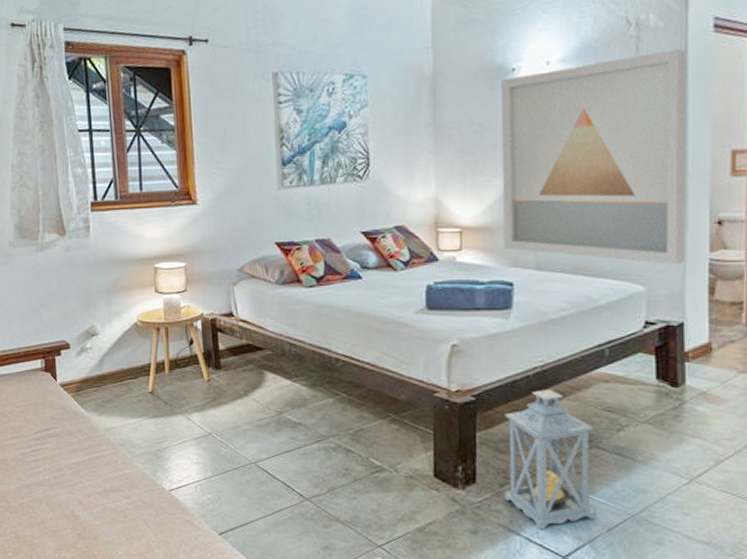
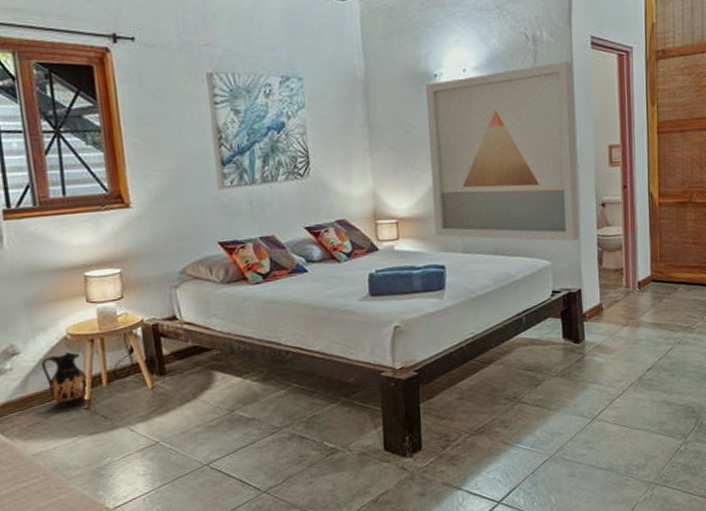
ceramic jug: none [116,338,154,389] -> present [42,352,90,408]
lantern: present [504,388,596,530] -> none [444,356,523,482]

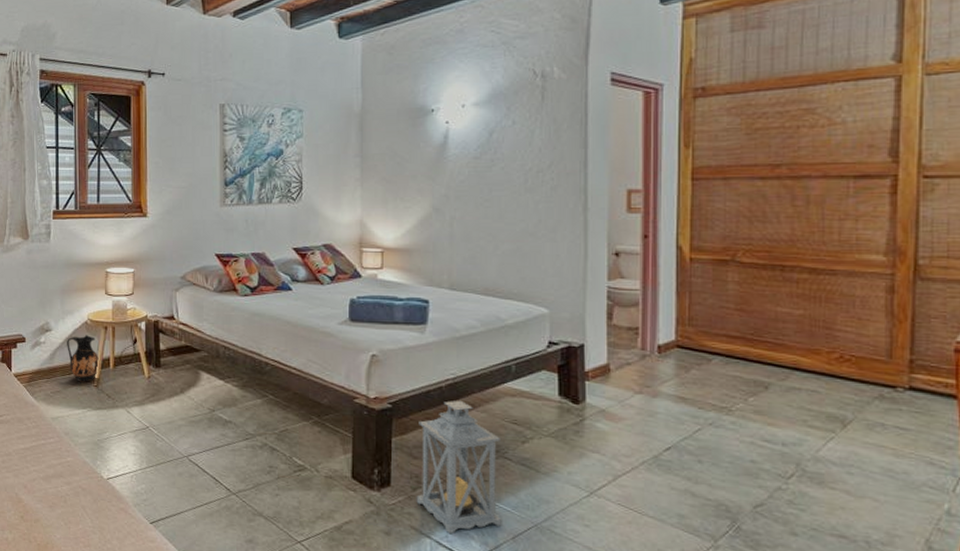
wall art: present [426,61,580,242] -> none [420,98,587,291]
lantern: none [444,356,523,482] -> present [416,400,502,534]

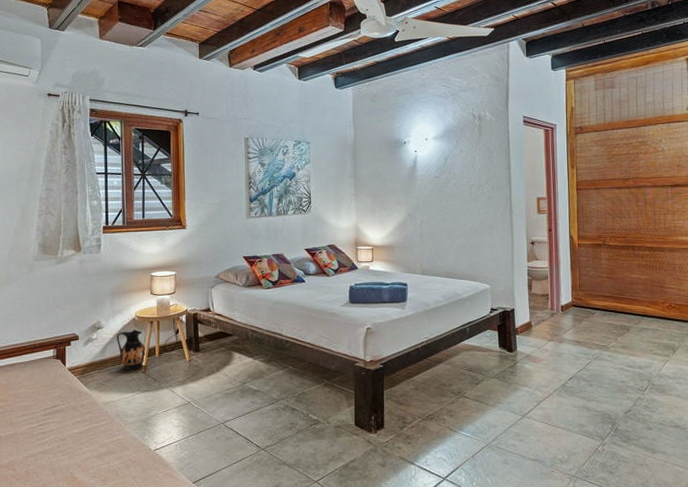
lantern: present [416,400,502,534] -> none [403,357,465,460]

